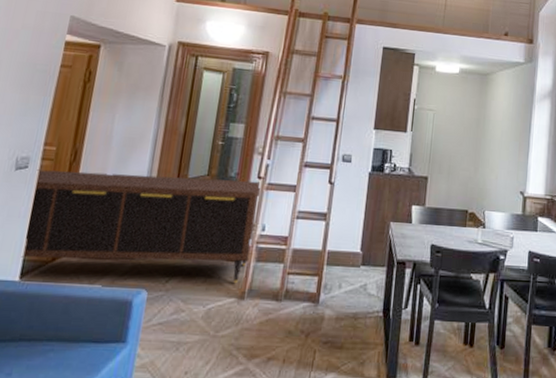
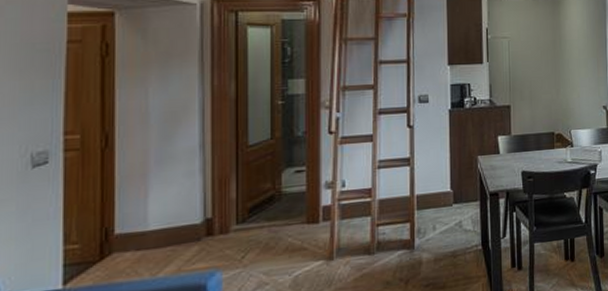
sideboard: present [21,169,260,284] -> none [60,137,334,263]

